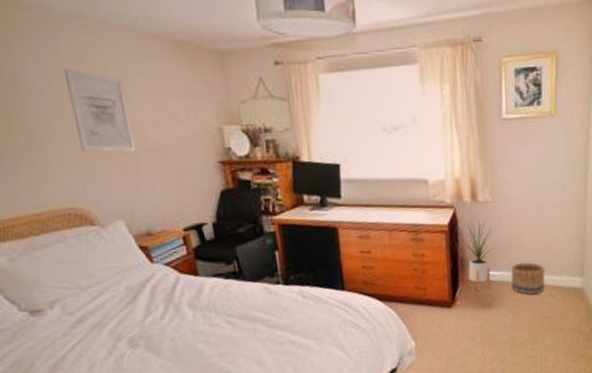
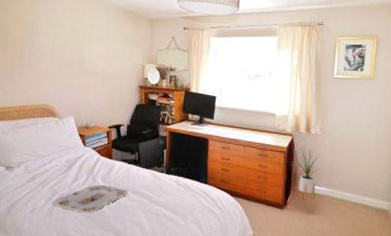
wall art: present [62,68,137,153] -> none [58,21,91,74]
serving tray: none [119,313,233,358] -> present [52,184,129,213]
basket: present [510,262,545,294] -> none [330,183,358,209]

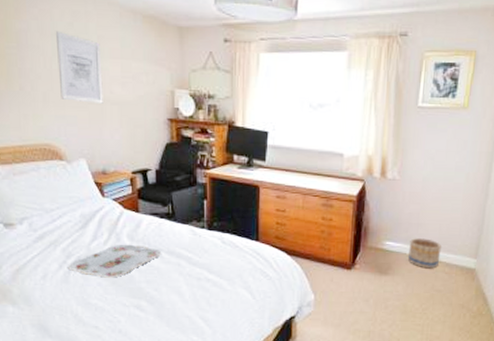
wall art: none [58,21,91,74] -> present [55,30,103,104]
house plant: present [295,146,323,200] -> none [367,194,400,259]
basket: none [330,183,358,209] -> present [407,238,441,268]

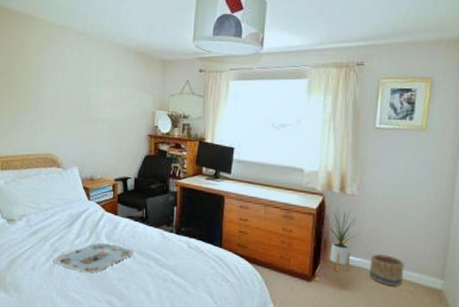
wall art: present [55,30,103,104] -> none [64,64,99,122]
house plant: none [367,194,400,259] -> present [326,208,360,272]

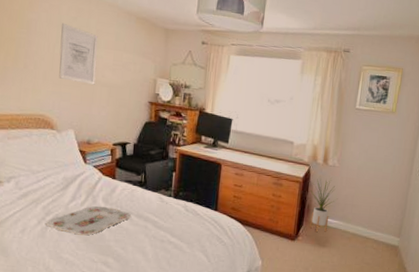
wall art: none [64,64,99,122] -> present [59,22,98,85]
basket: present [368,254,404,286] -> none [342,217,371,243]

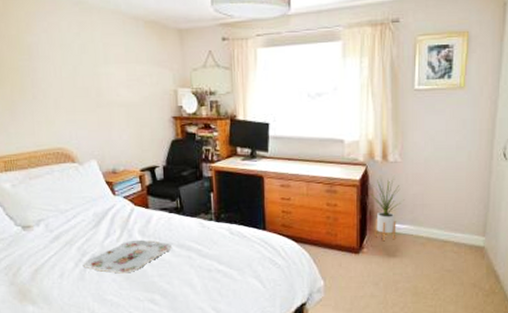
wall art: present [59,22,98,85] -> none [64,41,111,107]

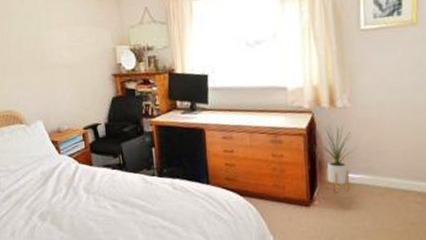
serving tray: present [83,239,173,274] -> none [33,197,117,231]

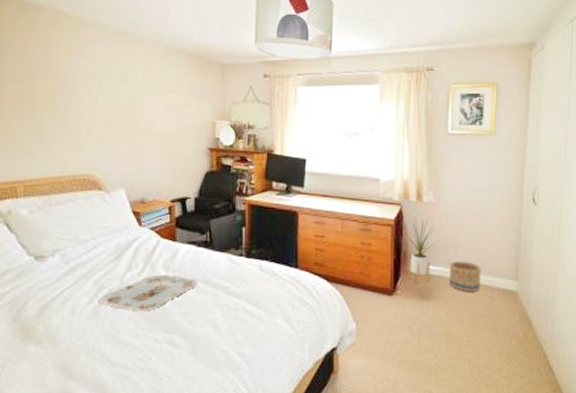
serving tray: none [33,197,117,231] -> present [99,274,198,311]
basket: none [371,167,409,199] -> present [448,261,481,291]

